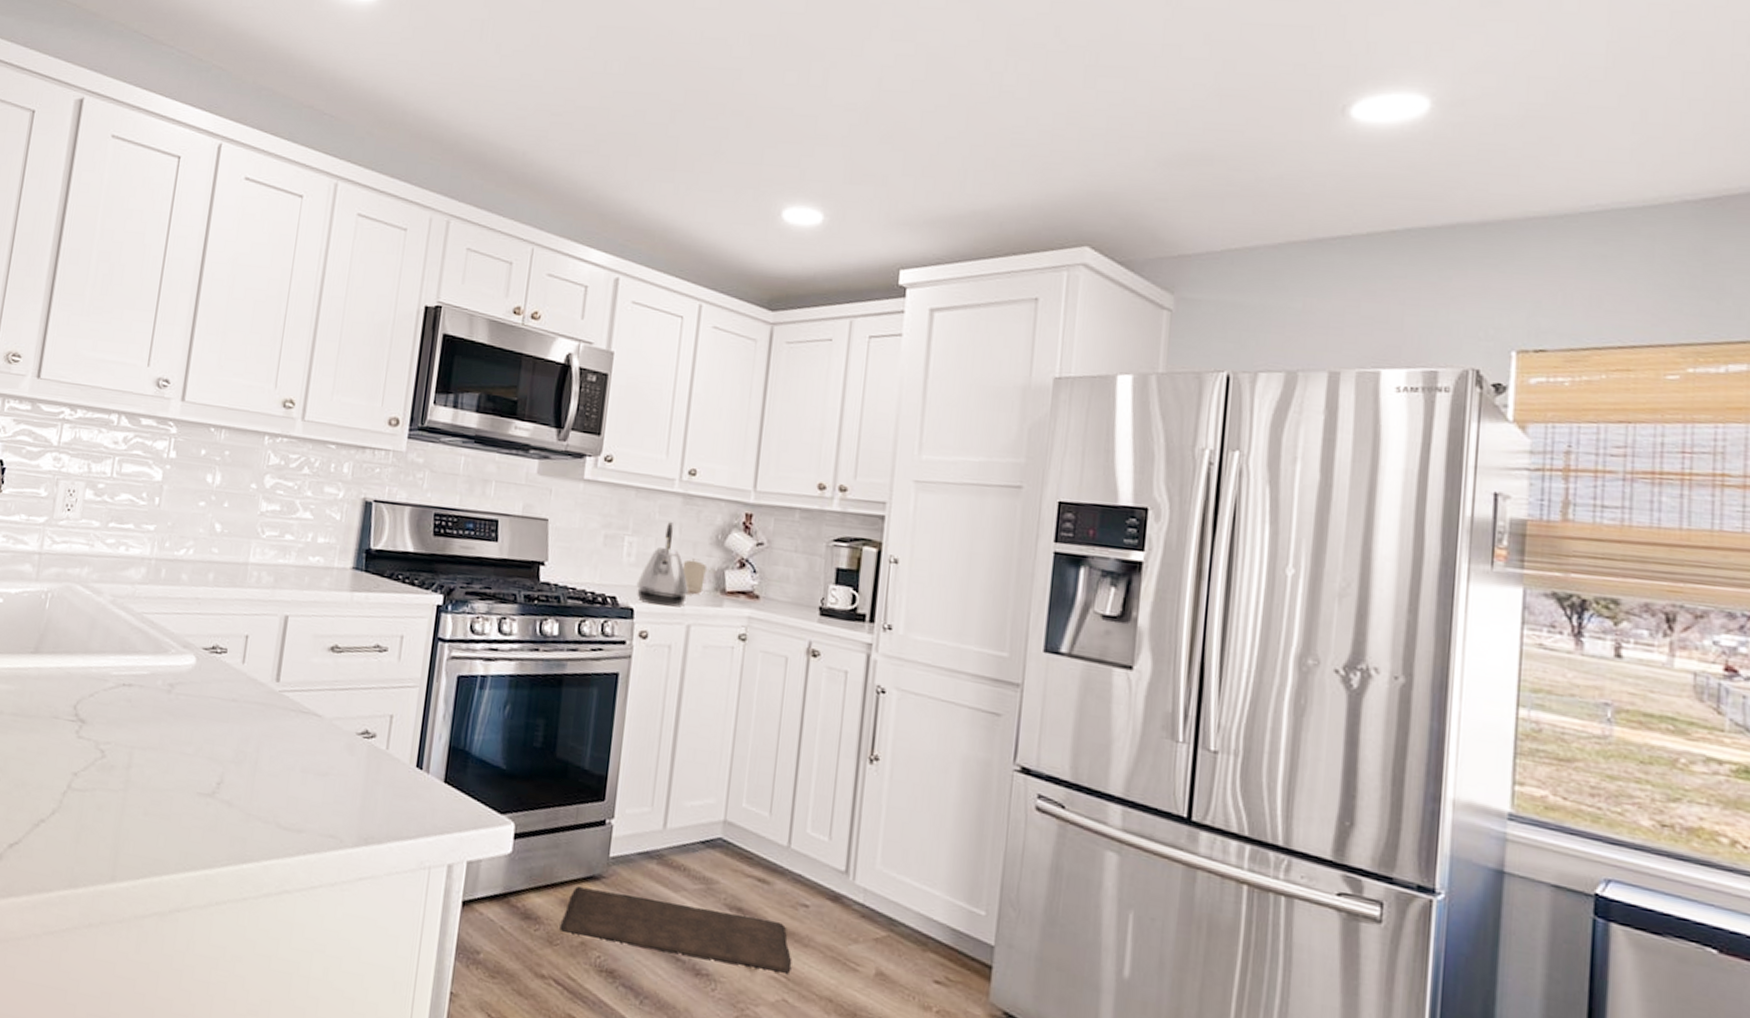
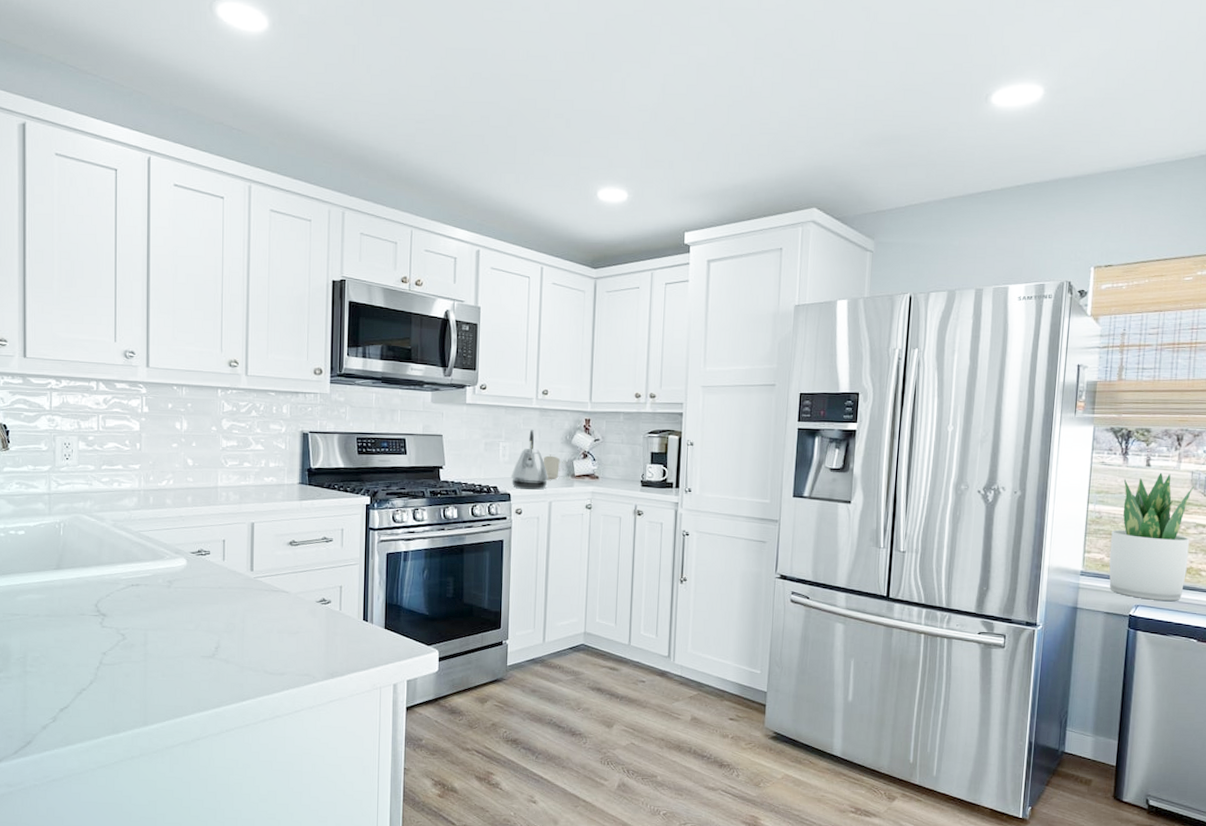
doormat: present [560,887,792,974] -> none [477,688,636,726]
planter: none [1556,669,1699,881] -> present [1109,472,1194,601]

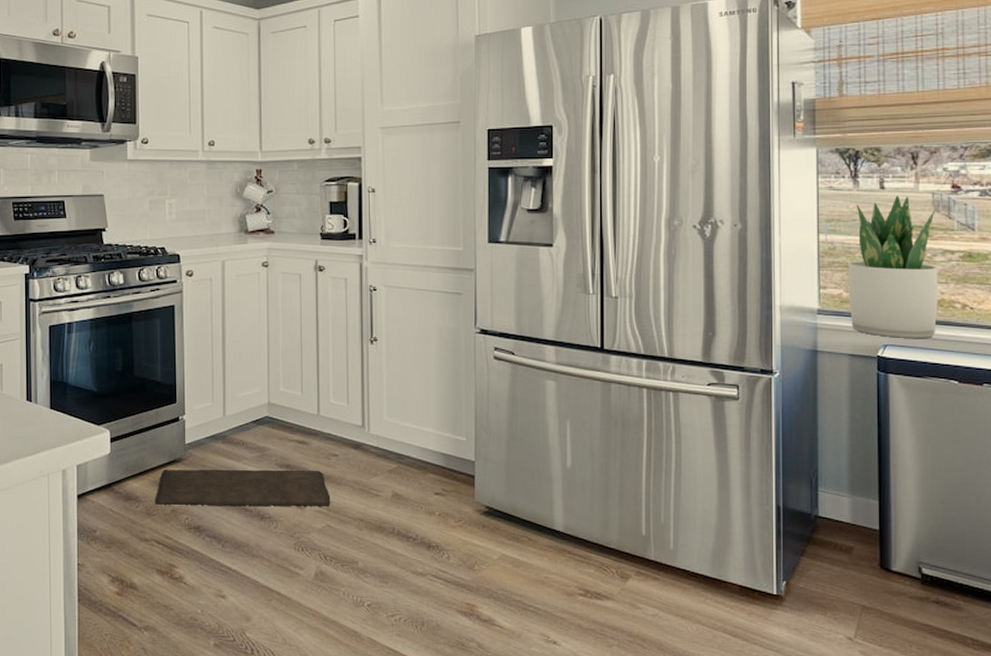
doormat: none [477,688,636,726] -> present [155,469,331,506]
kettle: present [511,430,549,490] -> none [179,184,220,249]
canister: present [543,454,567,480] -> none [213,210,238,238]

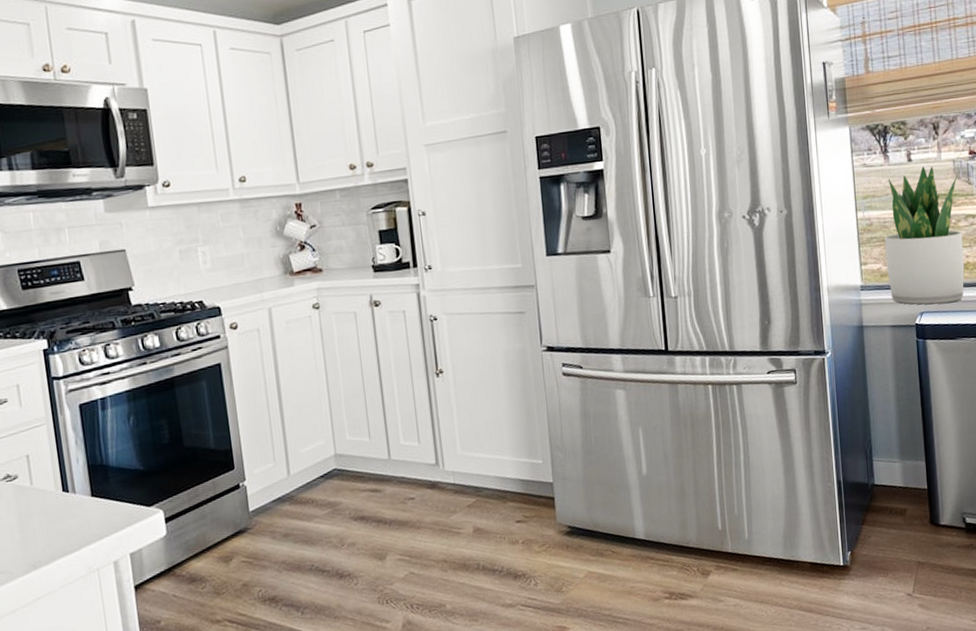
doormat: present [155,469,331,506] -> none [222,517,412,581]

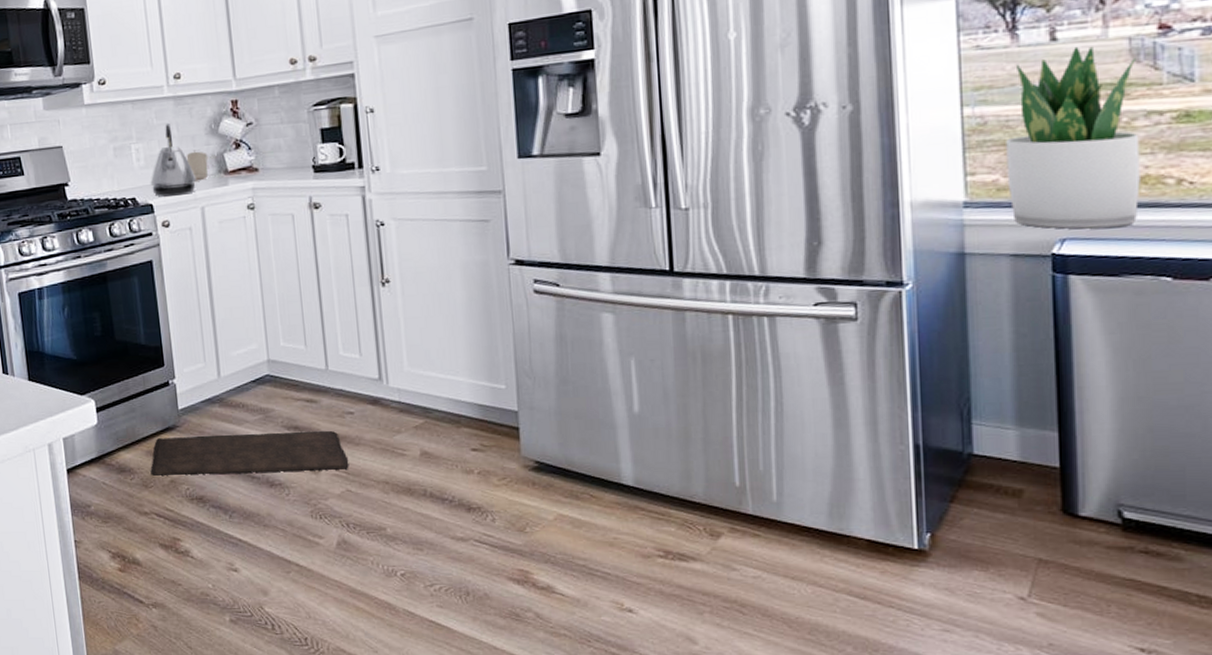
kettle: none [217,226,264,299] -> present [150,124,197,197]
doormat: none [222,517,412,581] -> present [150,431,349,476]
canister: none [252,251,282,283] -> present [186,149,216,181]

